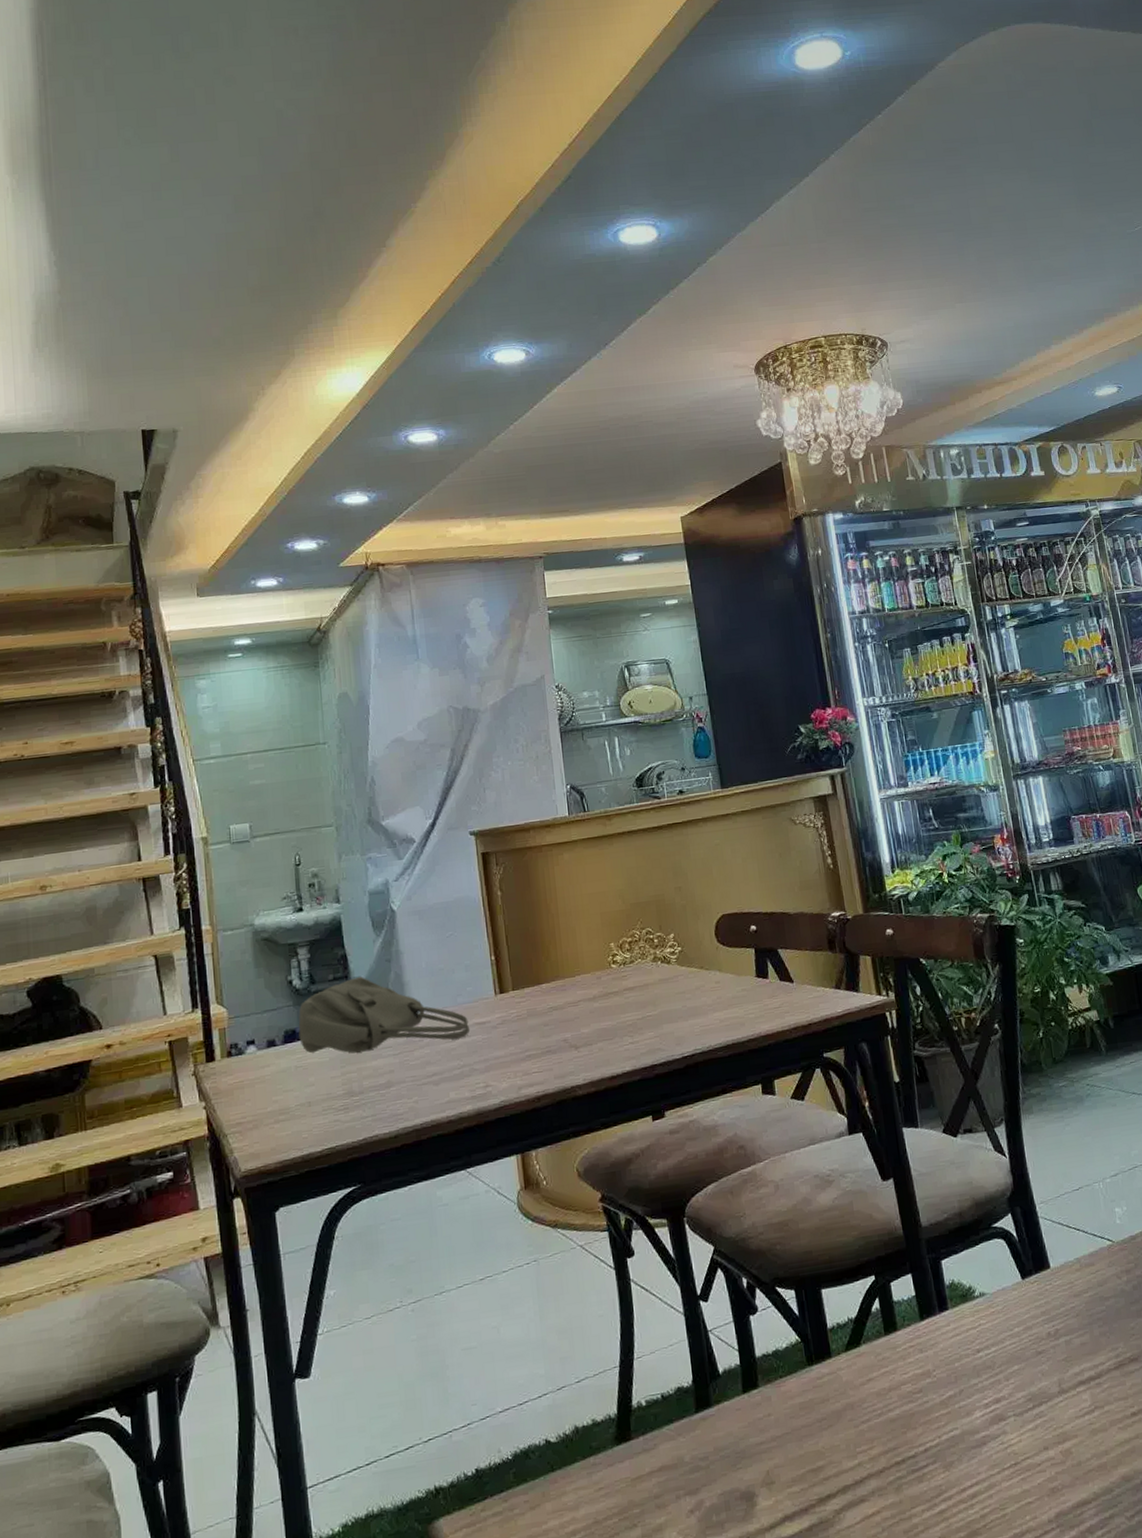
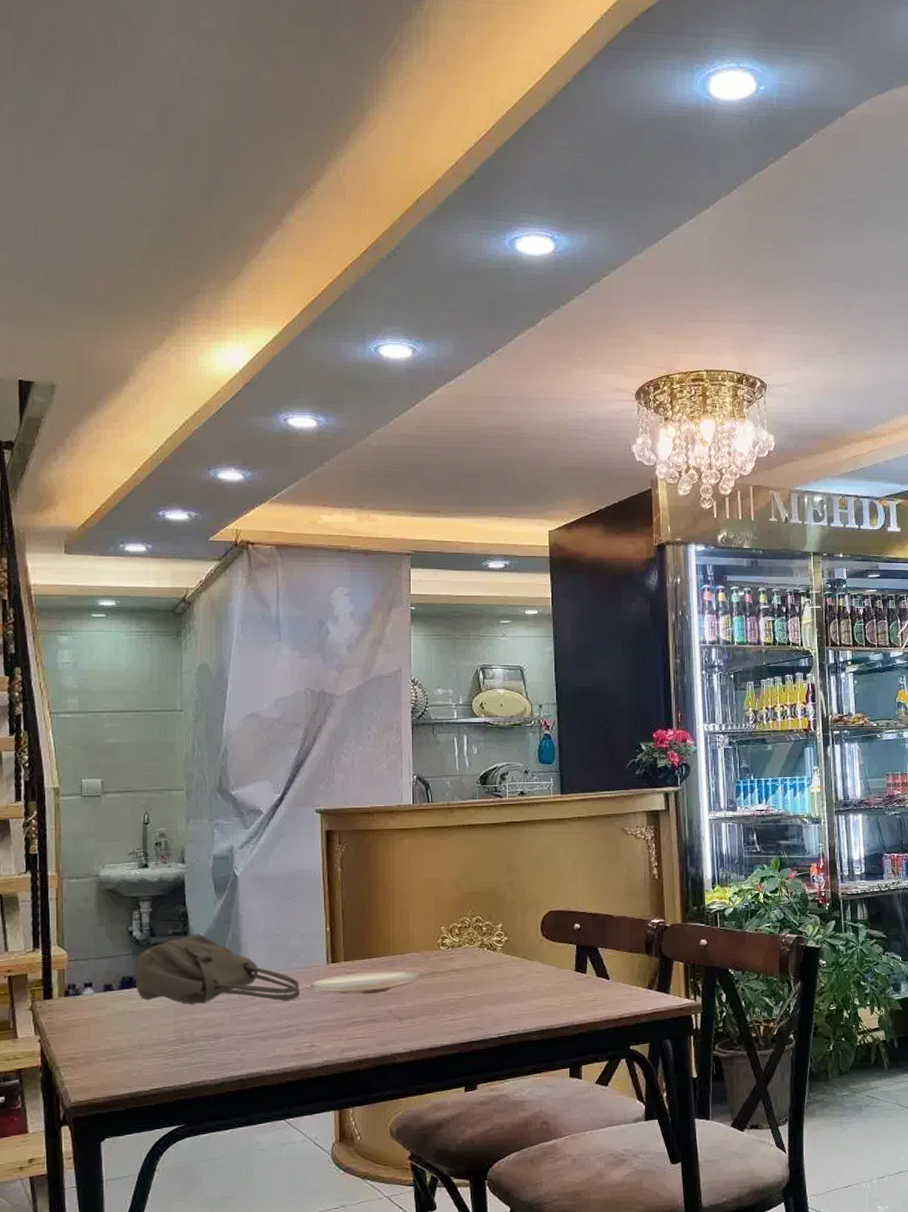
plate: none [479,995,595,1028] -> present [310,971,421,996]

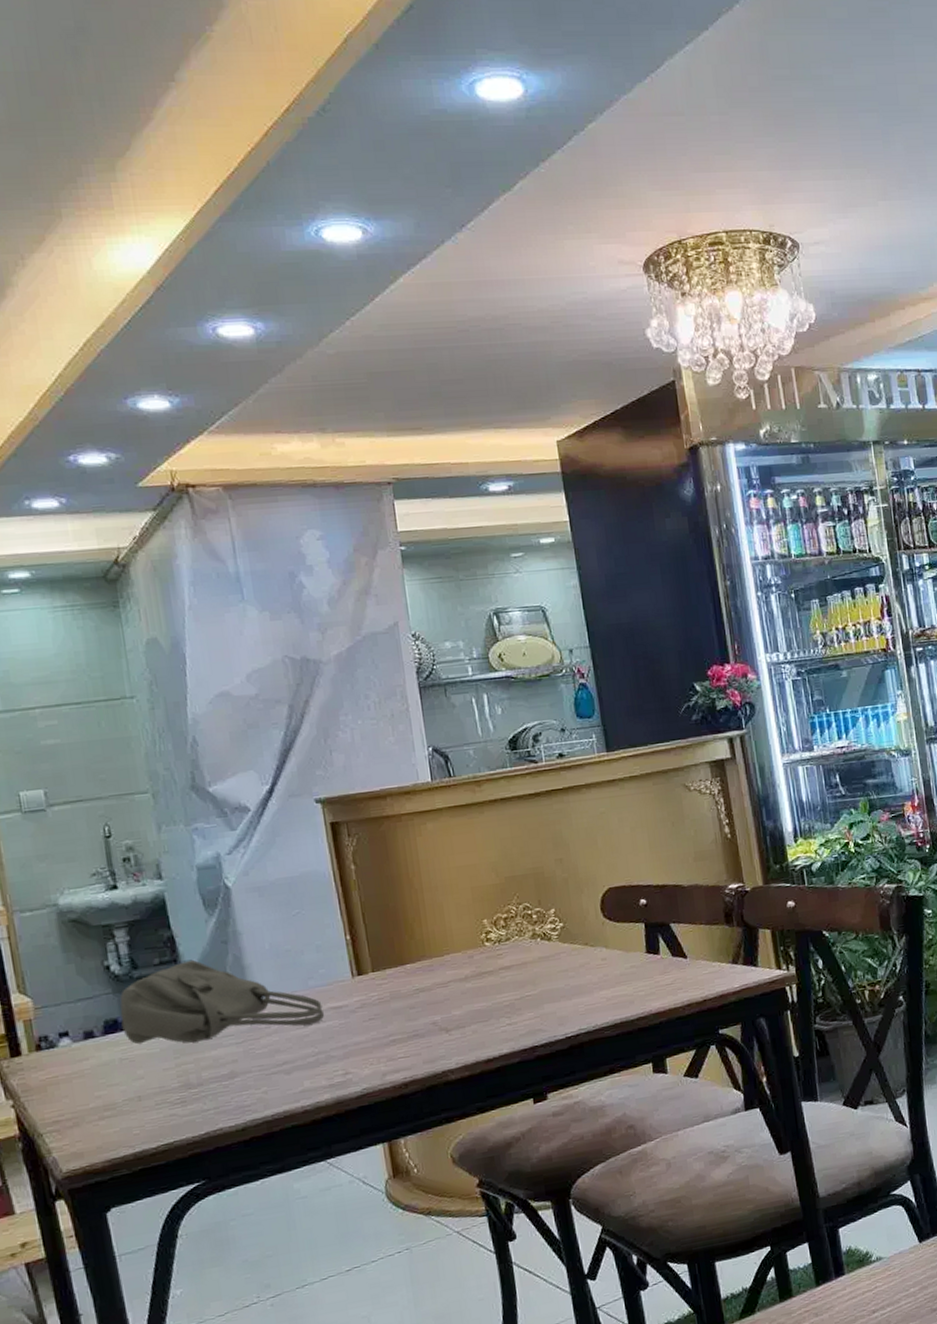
plate: present [310,971,421,996] -> none [334,975,467,1012]

